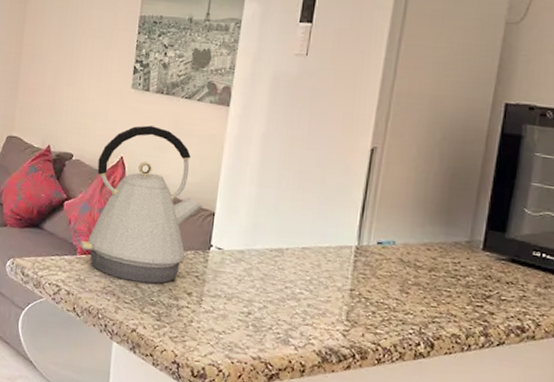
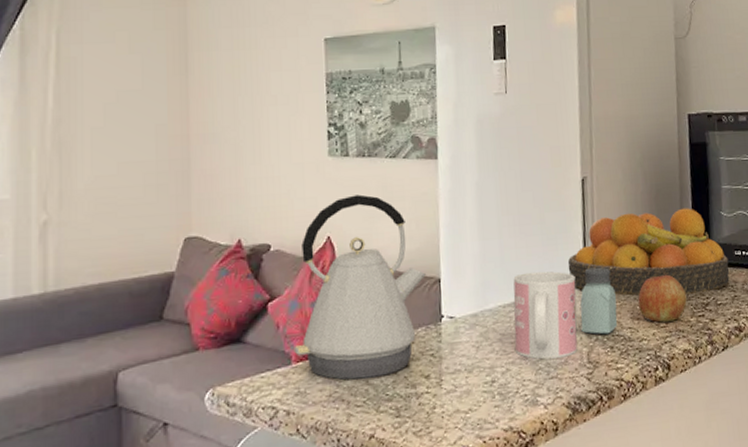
mug: none [274,224,348,310] -> present [513,271,578,359]
fruit bowl: none [341,189,524,285] -> present [567,208,730,296]
saltshaker: none [345,233,388,300] -> present [580,267,618,335]
apple: none [410,256,466,304] -> present [638,274,687,323]

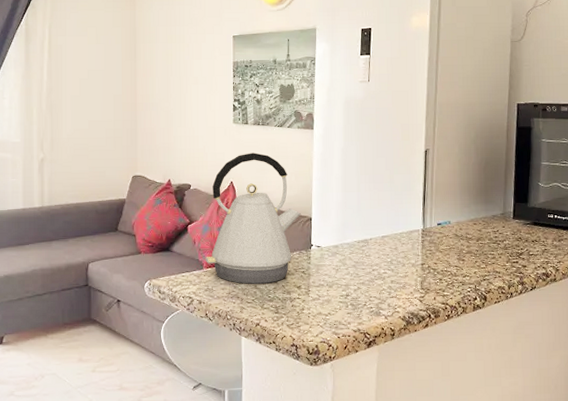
mug: present [513,271,578,359] -> none [365,218,415,283]
fruit bowl: present [567,208,730,296] -> none [410,178,542,245]
saltshaker: present [580,267,618,335] -> none [417,218,447,270]
apple: present [638,274,687,323] -> none [464,228,504,264]

